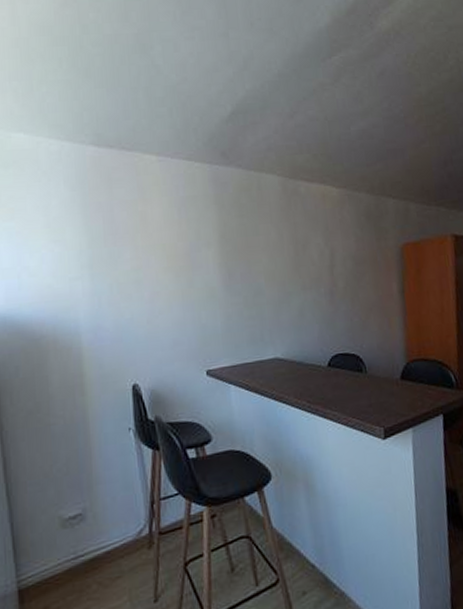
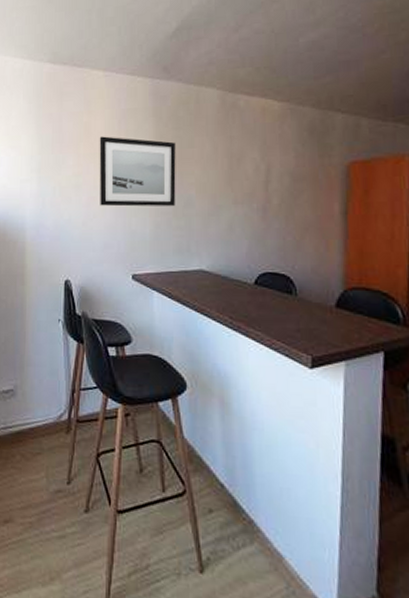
wall art: none [158,226,246,301] -> present [99,136,176,207]

